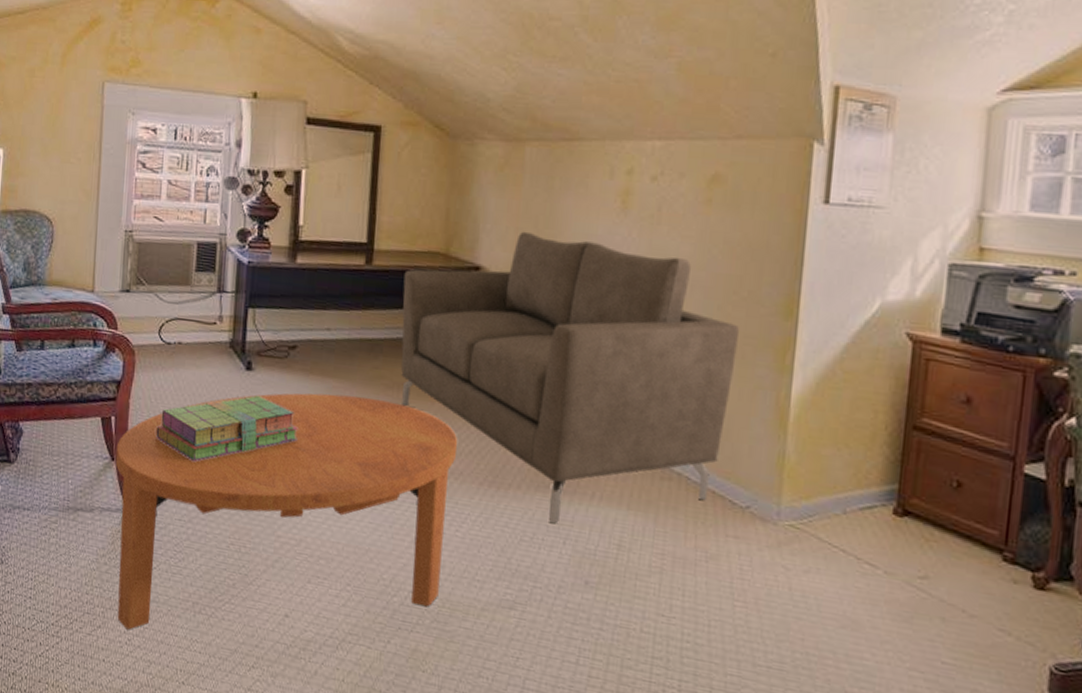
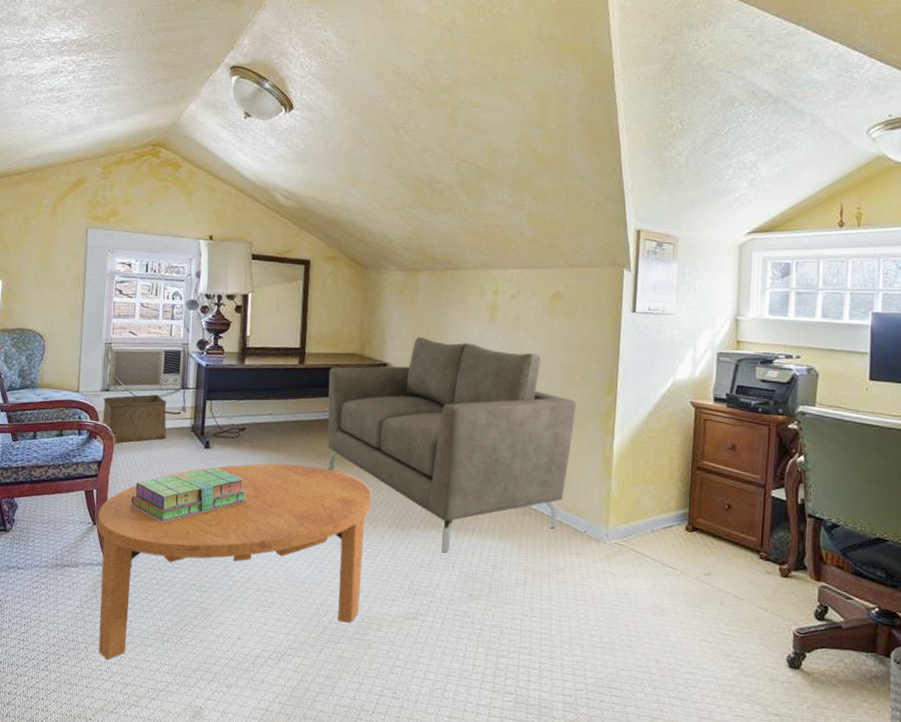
storage bin: none [121,298,200,360] -> present [102,394,167,444]

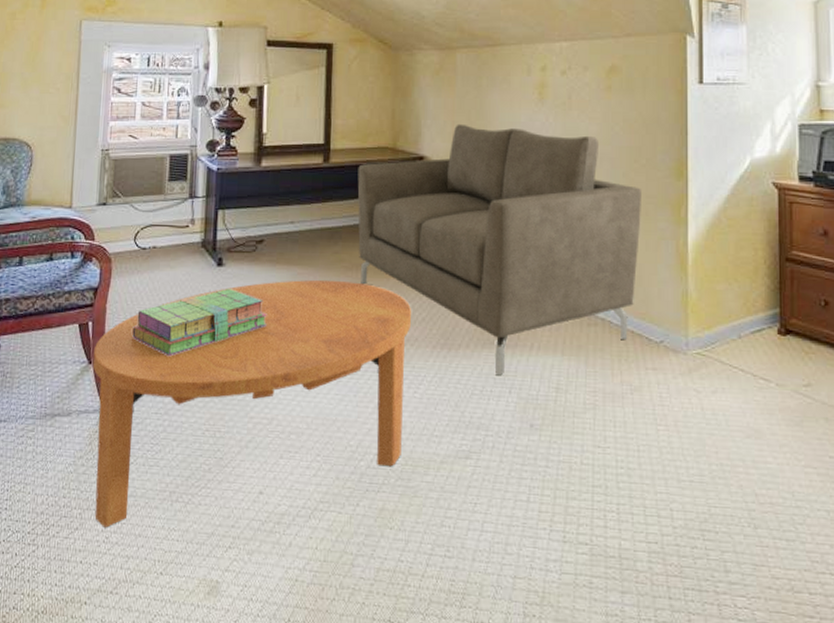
storage bin: present [102,394,167,444] -> none [98,205,173,267]

